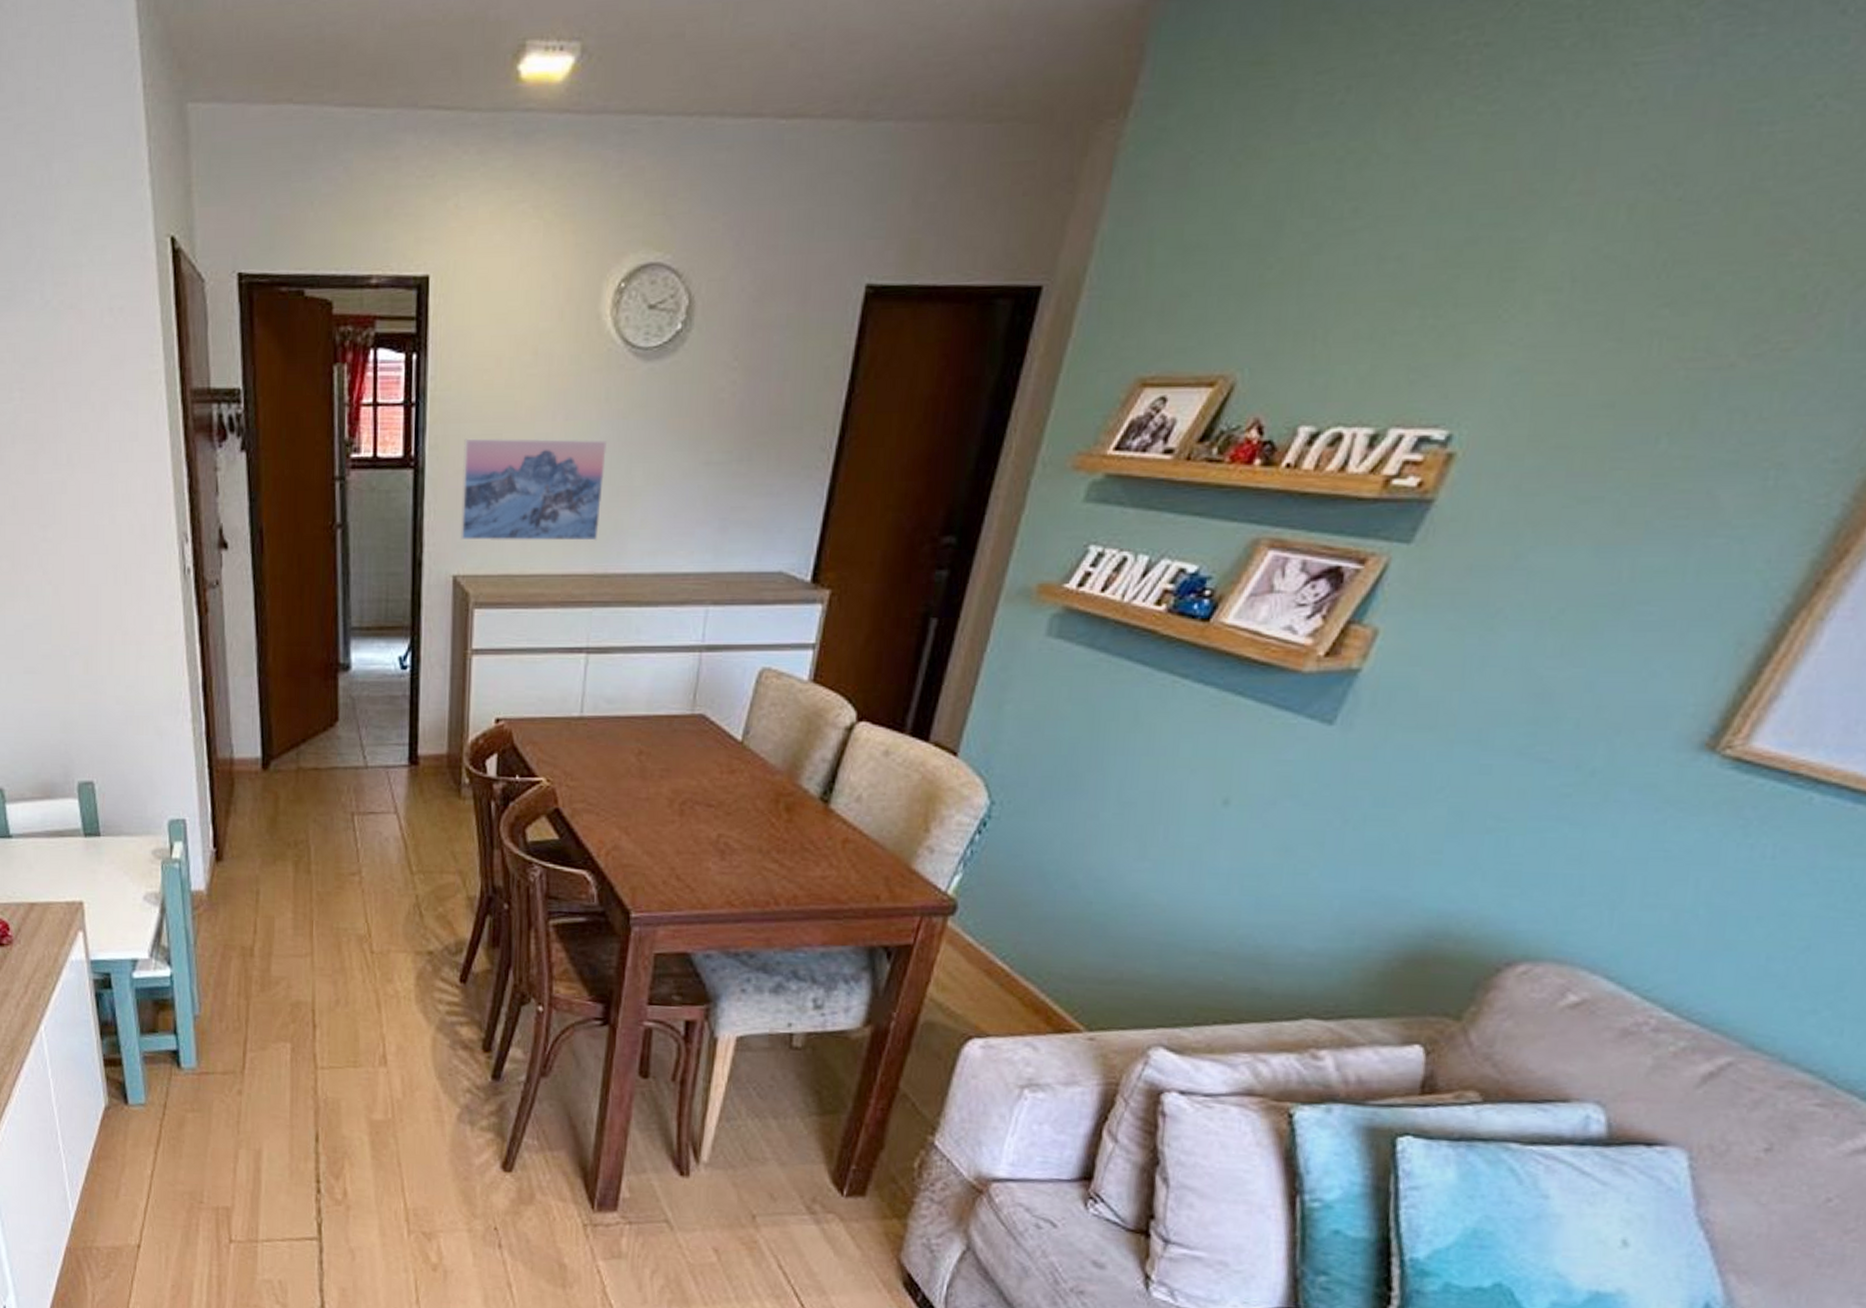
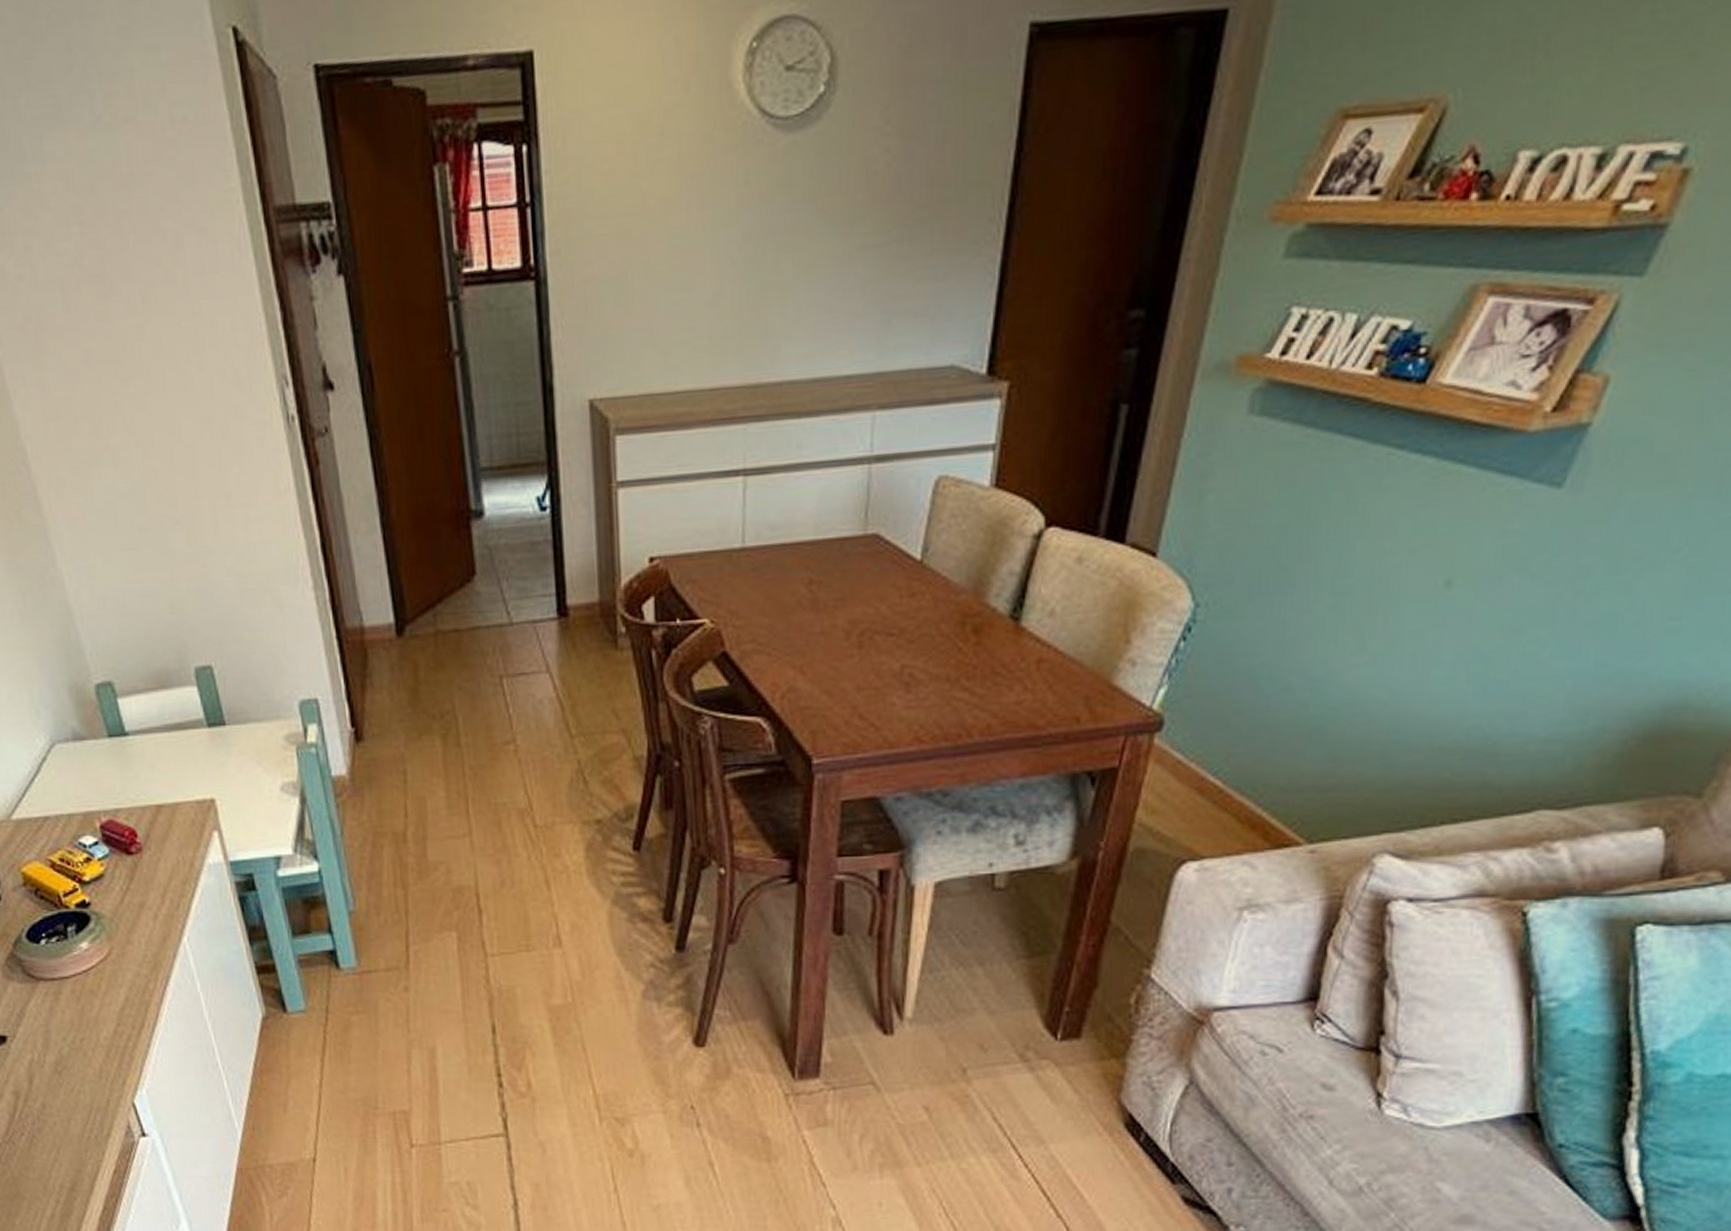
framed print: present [459,438,607,542] -> none [589,229,751,359]

